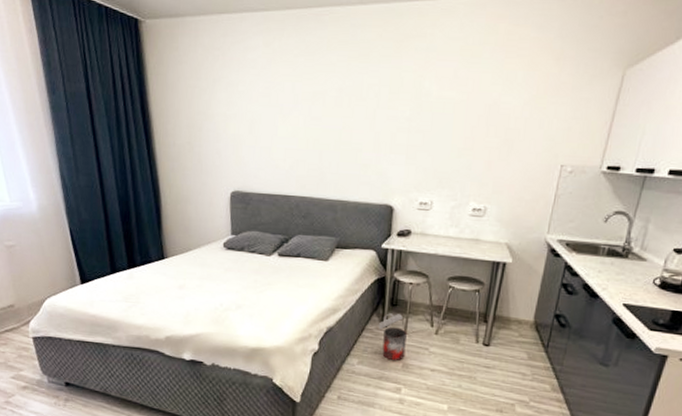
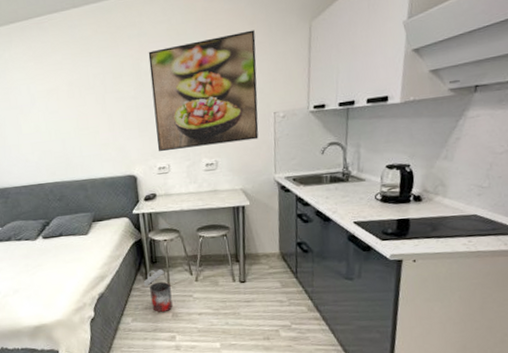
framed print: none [423,66,559,192] -> present [148,30,259,152]

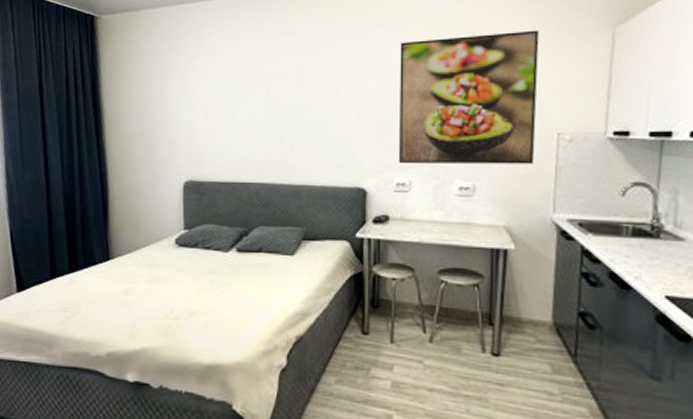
trash can: present [143,269,173,313] -> none [357,317,394,379]

